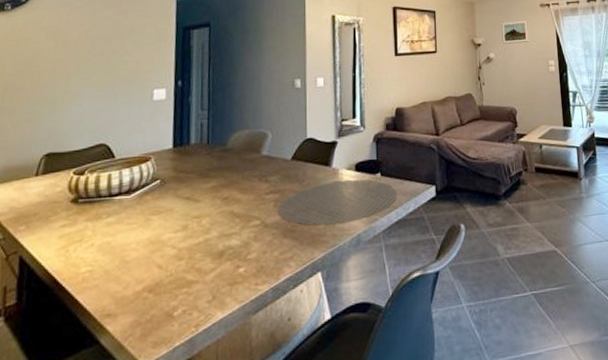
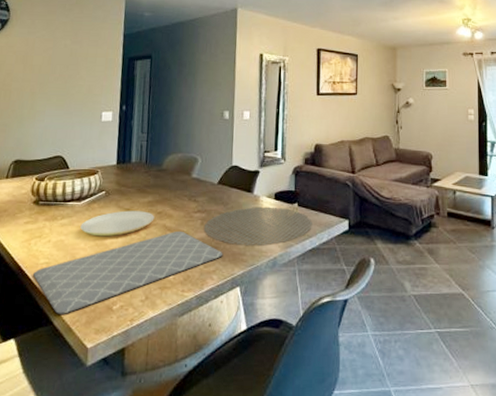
placemat: none [73,216,301,330] -> present [33,230,223,314]
plate: none [131,198,220,233] -> present [80,210,155,237]

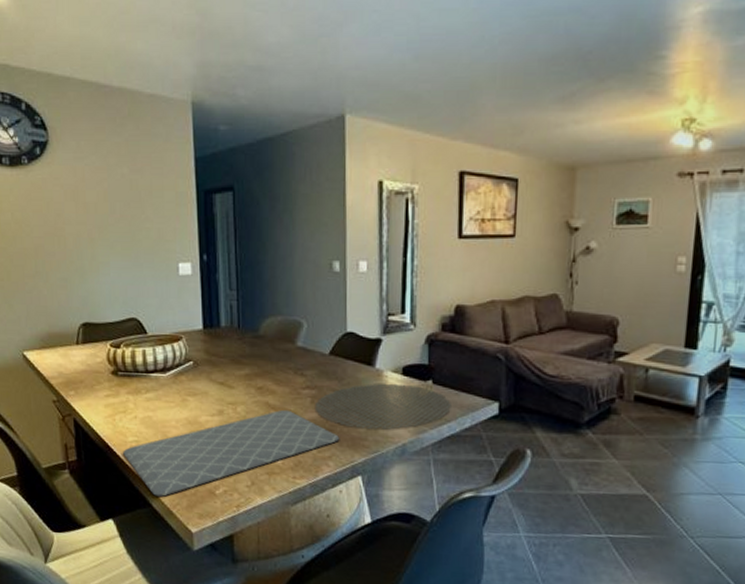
plate: present [80,210,155,237] -> none [169,384,254,414]

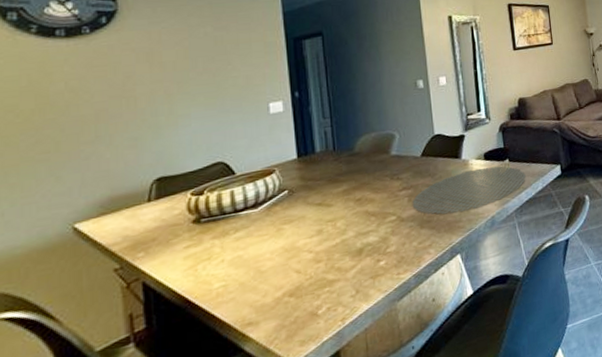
placemat: present [123,409,340,497] -> none [207,213,438,339]

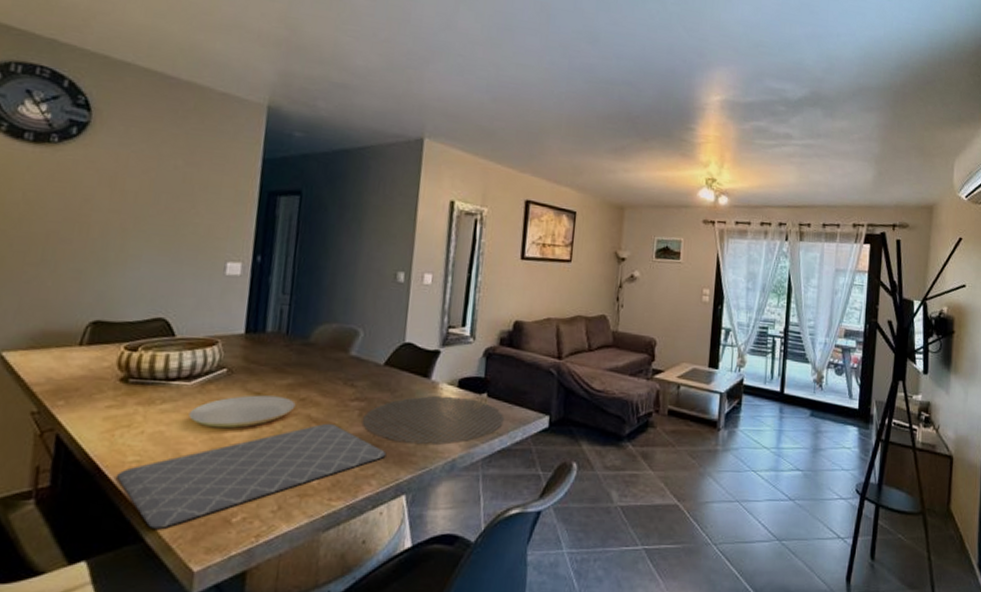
placemat: none [207,213,438,339] -> present [117,423,387,529]
plate: none [262,201,354,242] -> present [189,395,296,429]

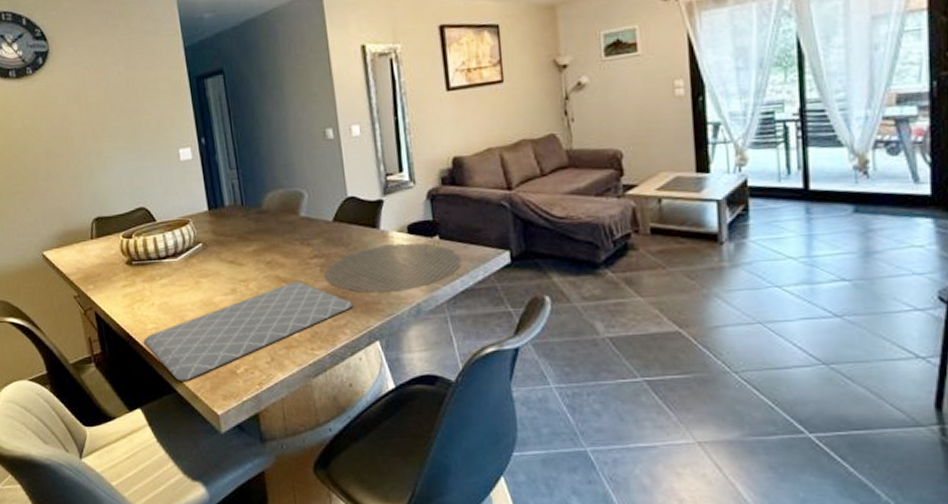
plate: present [189,395,296,429] -> none [182,262,265,295]

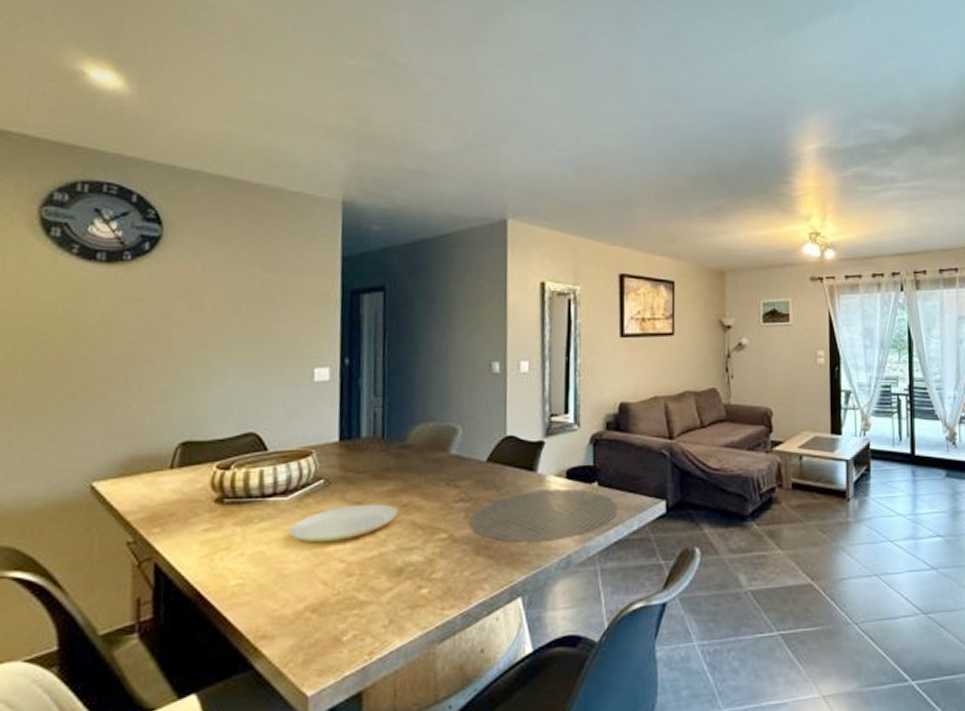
placemat: present [144,281,354,381] -> none [220,528,498,654]
plate: none [182,262,265,295] -> present [288,504,398,543]

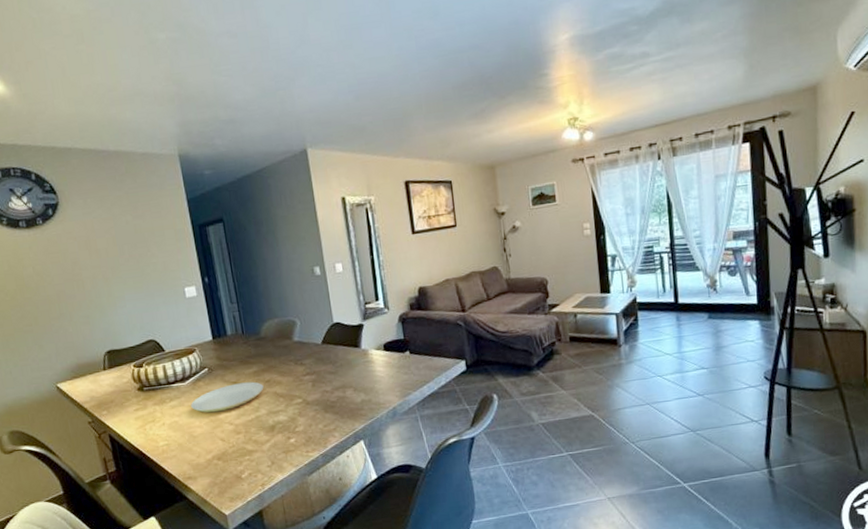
place mat: present [469,488,618,542] -> none [316,358,428,401]

